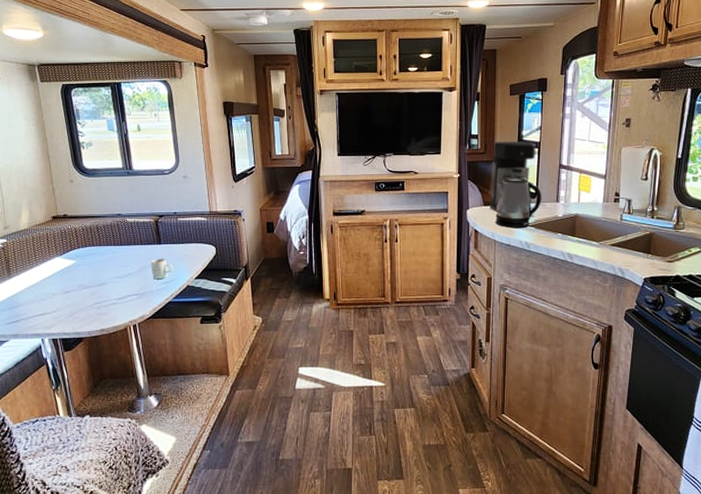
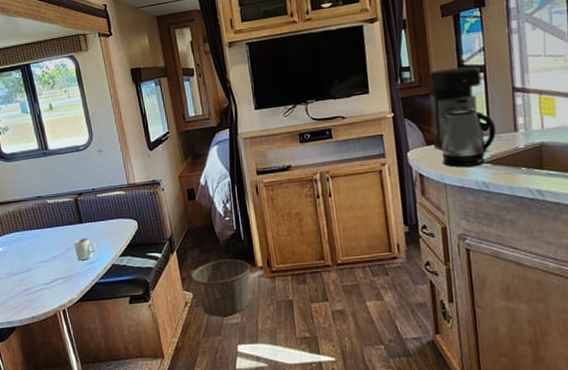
basket: none [262,290,319,341] -> present [190,259,251,317]

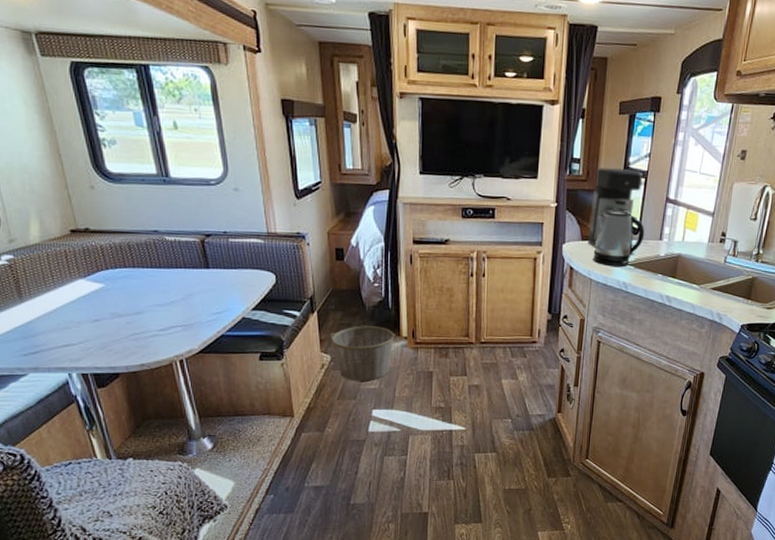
mug: present [74,237,97,261] -> none [197,284,225,310]

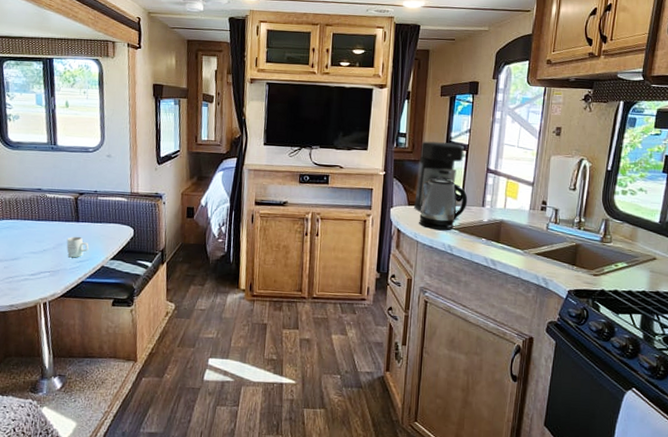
mug: none [197,284,225,310] -> present [66,236,89,258]
basket: present [330,326,396,381] -> none [176,277,235,330]

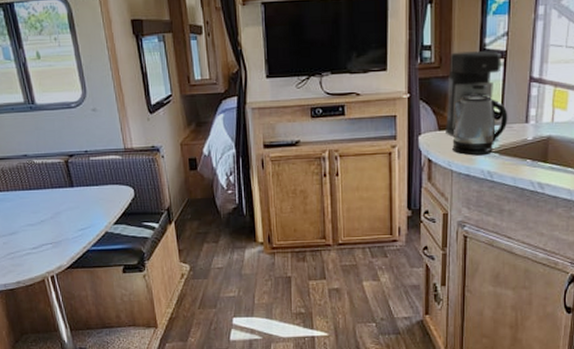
mug: present [66,236,89,258] -> none [63,202,89,226]

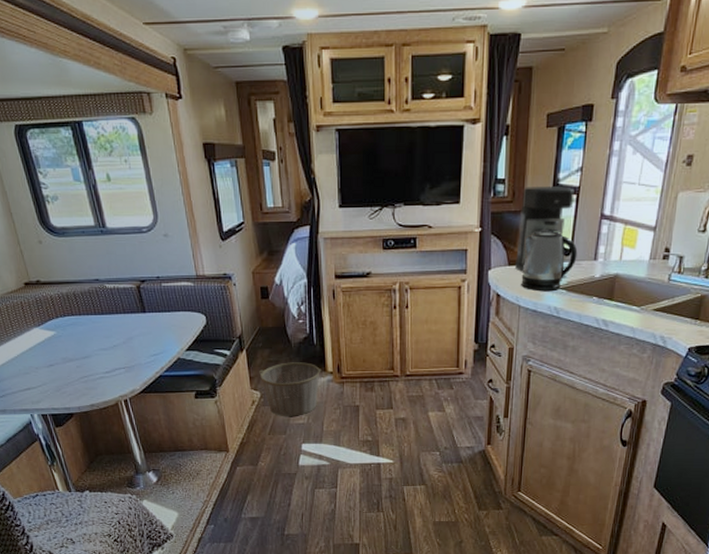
basket: none [188,233,252,289] -> present [259,362,321,416]

